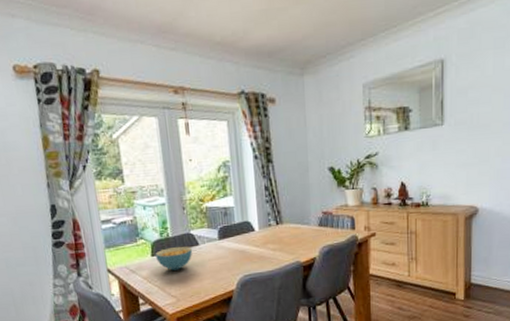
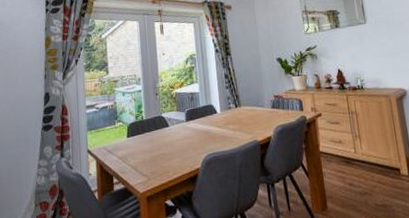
cereal bowl: present [156,246,193,271] -> none [131,128,163,151]

